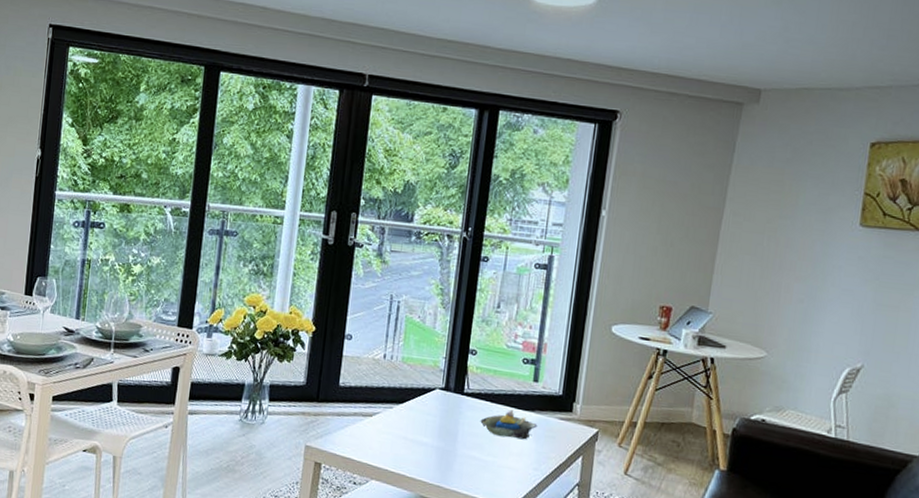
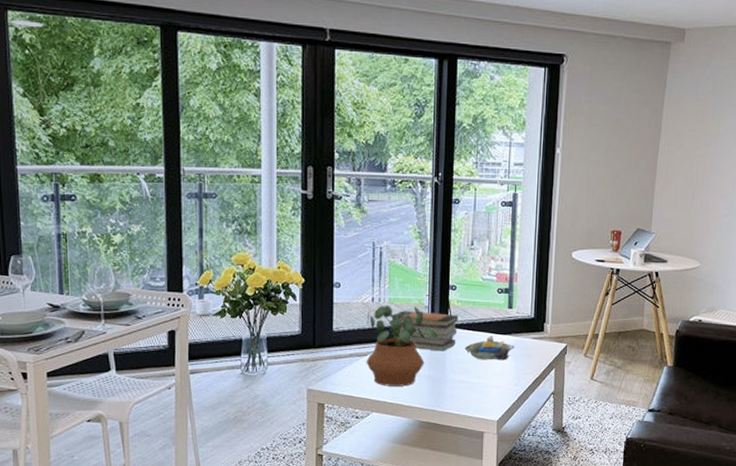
potted plant: none [370,363,452,456] -> present [366,305,438,386]
book stack: none [400,371,476,422] -> present [390,310,458,351]

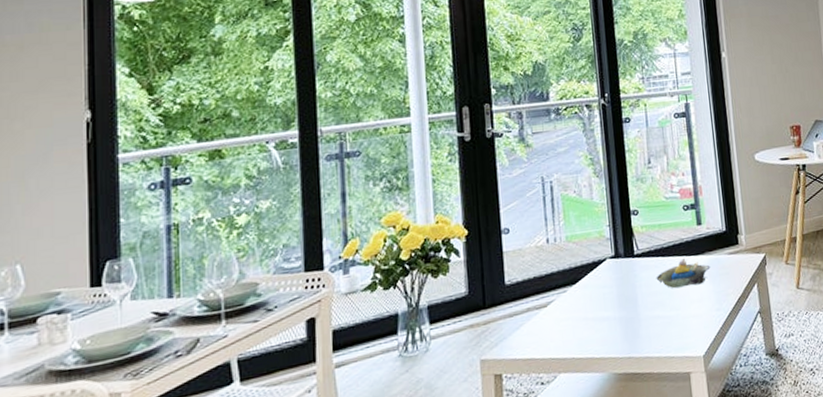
potted plant: present [366,305,438,386] -> none [542,240,625,339]
book stack: present [390,310,458,351] -> none [569,241,646,288]

